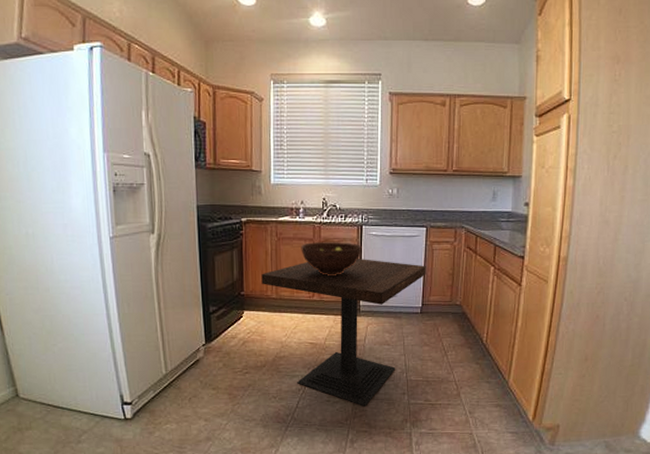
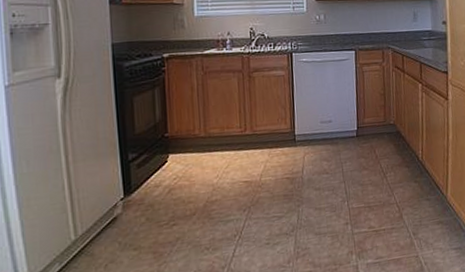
side table: present [261,259,426,406] -> none [187,86,359,244]
fruit bowl: present [301,242,362,276] -> none [229,70,294,107]

